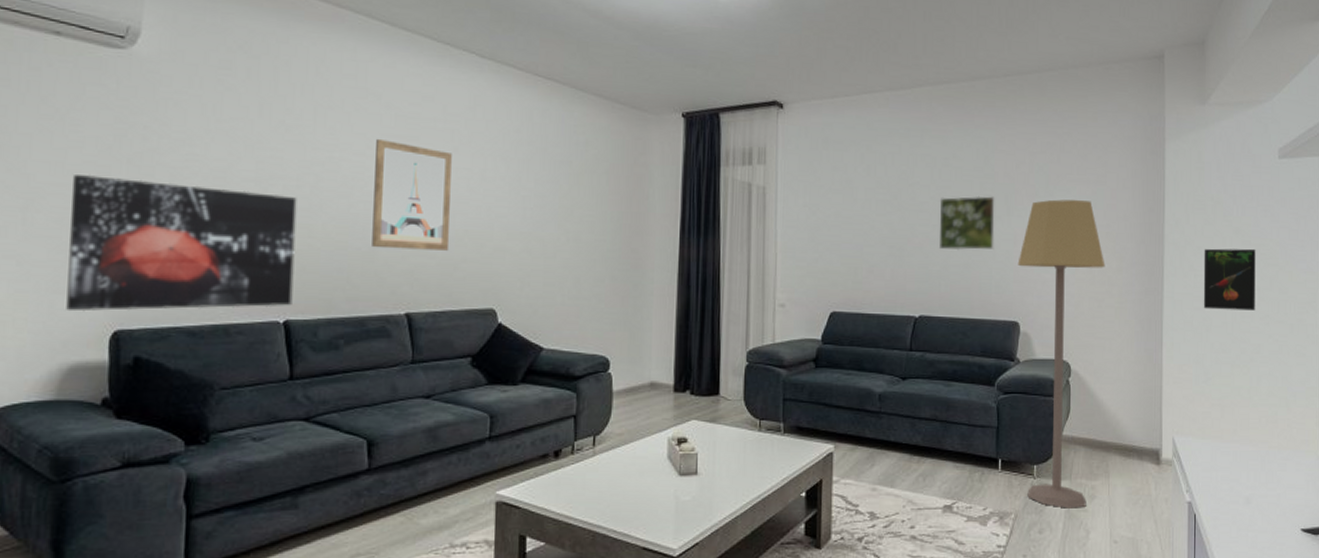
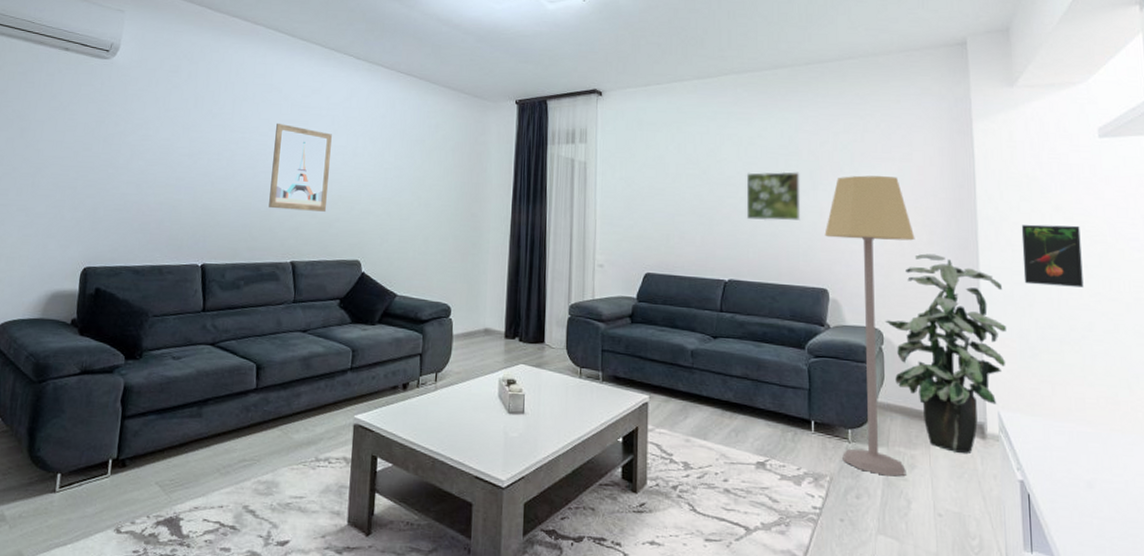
wall art: present [66,175,297,312] -> none [54,150,217,253]
indoor plant: none [1072,281,1184,480] -> present [884,253,1006,453]

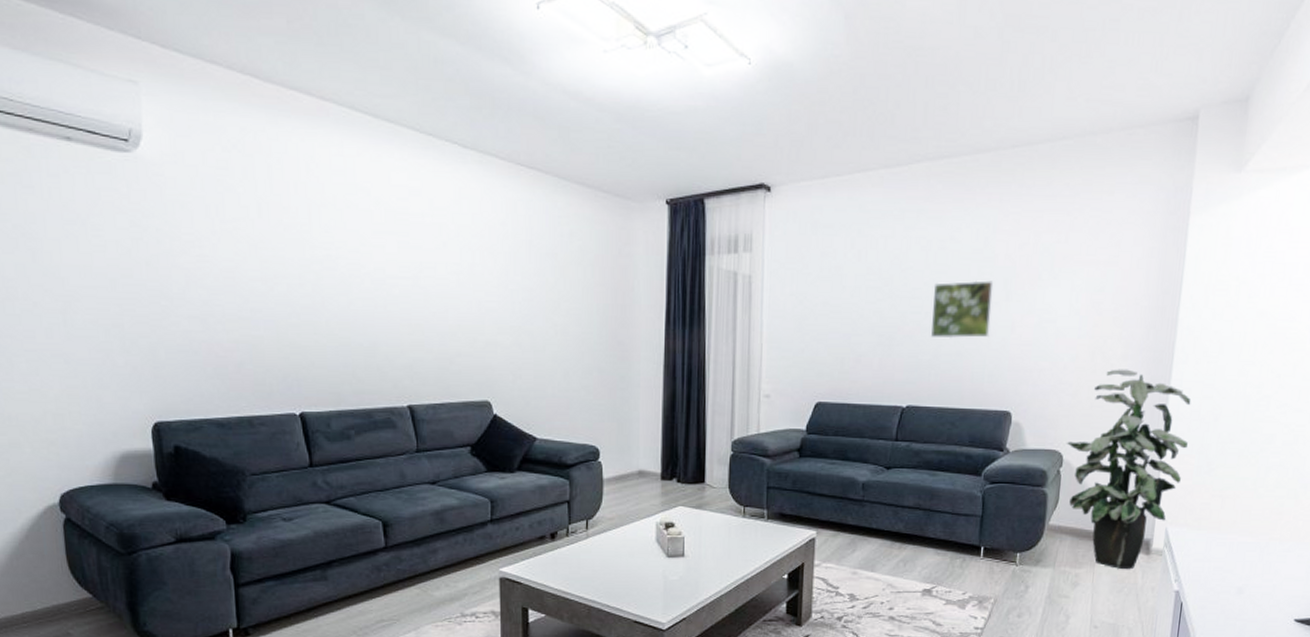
wall art: present [269,123,332,212] -> none [369,235,443,345]
lamp: present [824,175,915,477] -> none [1008,282,1110,595]
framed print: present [1021,224,1084,288] -> none [1213,332,1281,399]

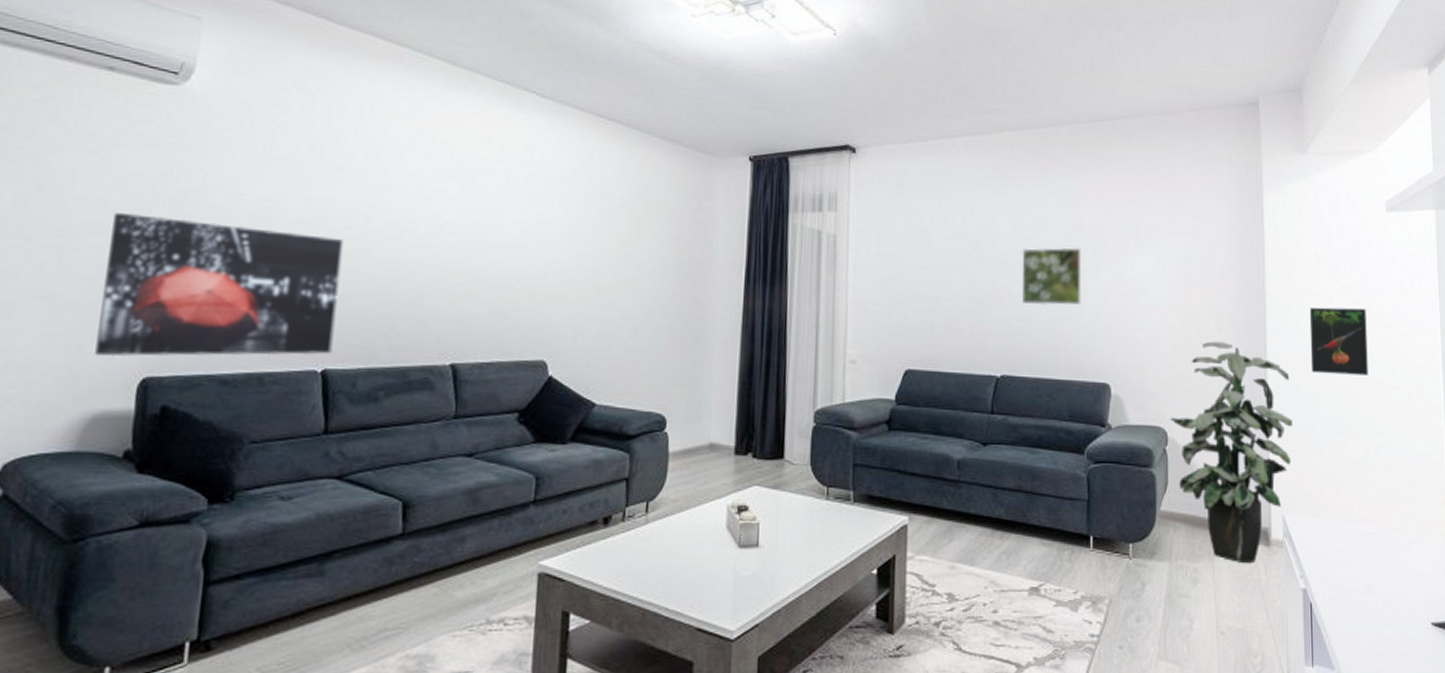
wall art: none [101,278,306,405] -> present [95,213,344,357]
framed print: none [1213,332,1281,399] -> present [1309,307,1368,376]

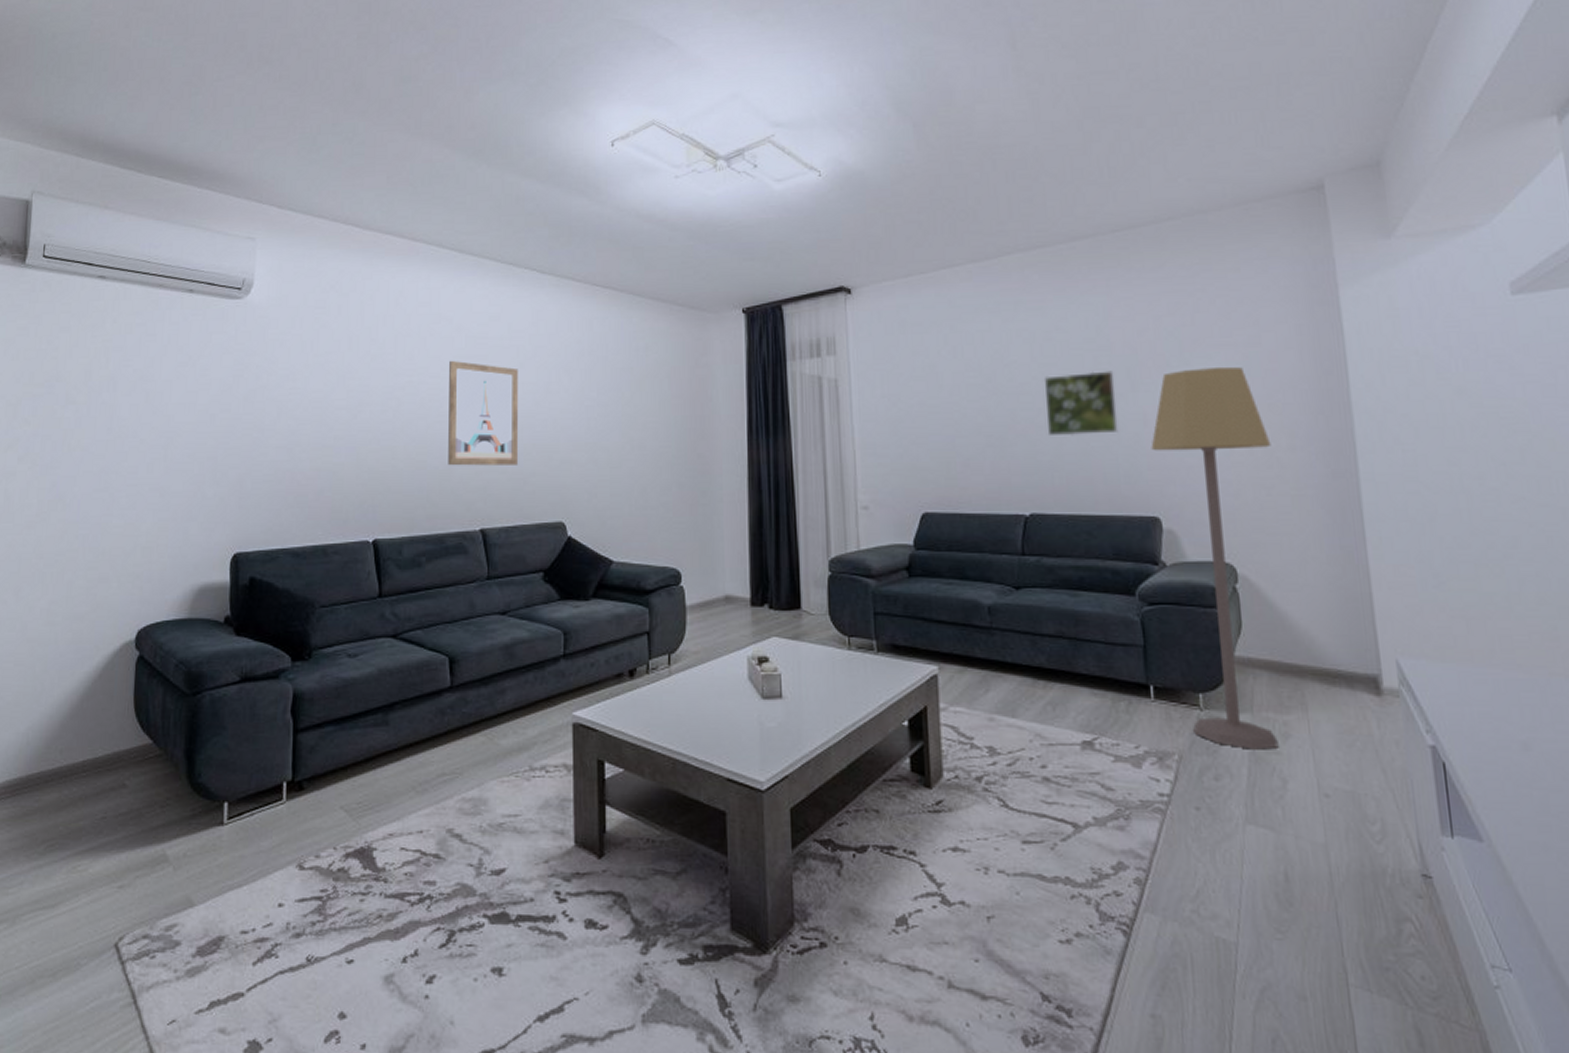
wall art: present [95,213,344,357] -> none [197,413,382,537]
wall art: none [419,179,507,298] -> present [448,360,518,466]
lamp: none [1107,252,1203,594] -> present [1151,366,1279,750]
indoor plant: present [1169,341,1292,563] -> none [1237,462,1403,715]
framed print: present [1309,307,1368,376] -> none [1412,412,1502,493]

